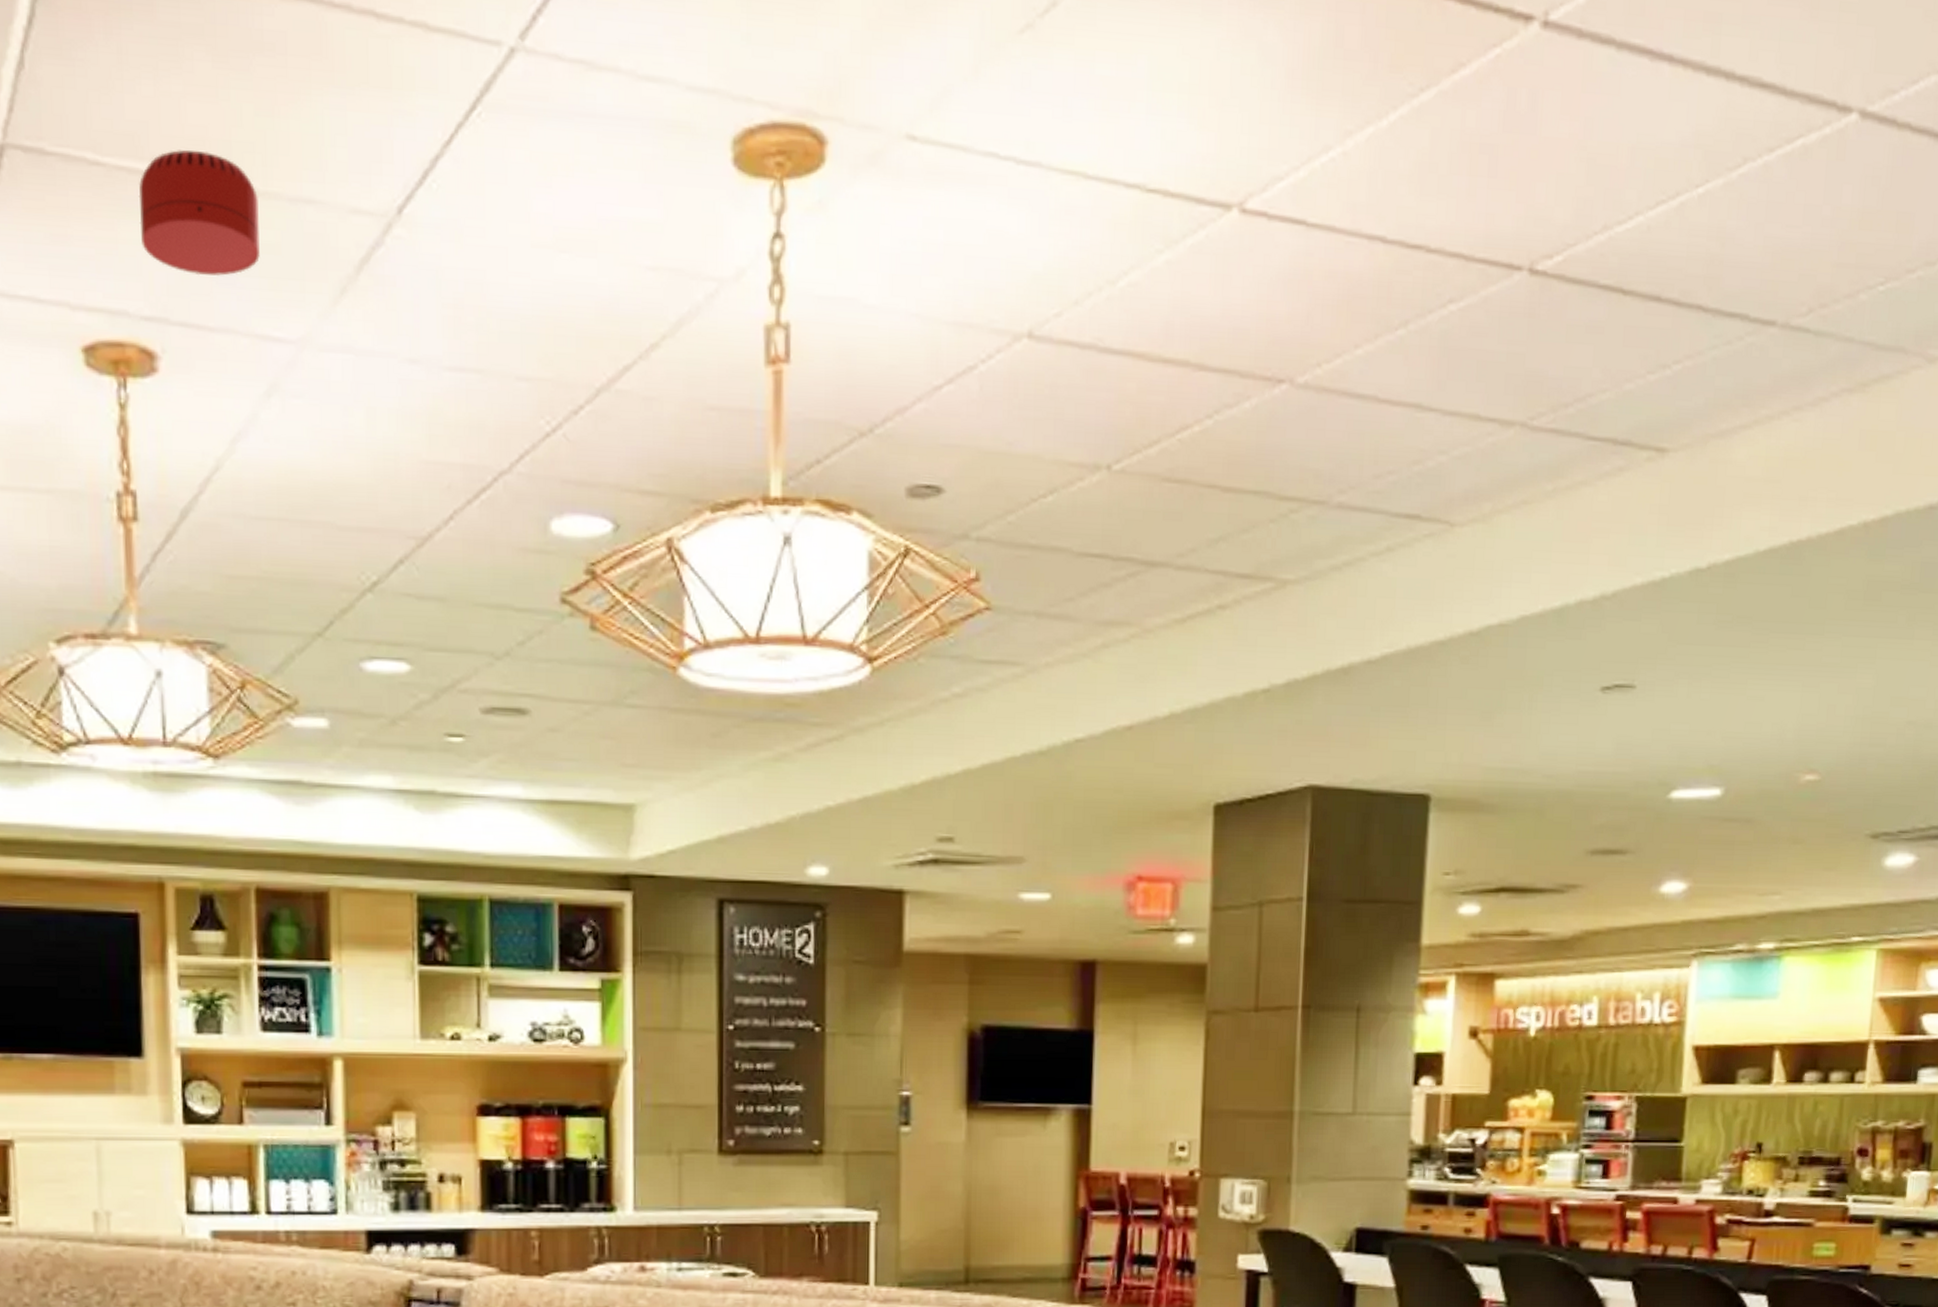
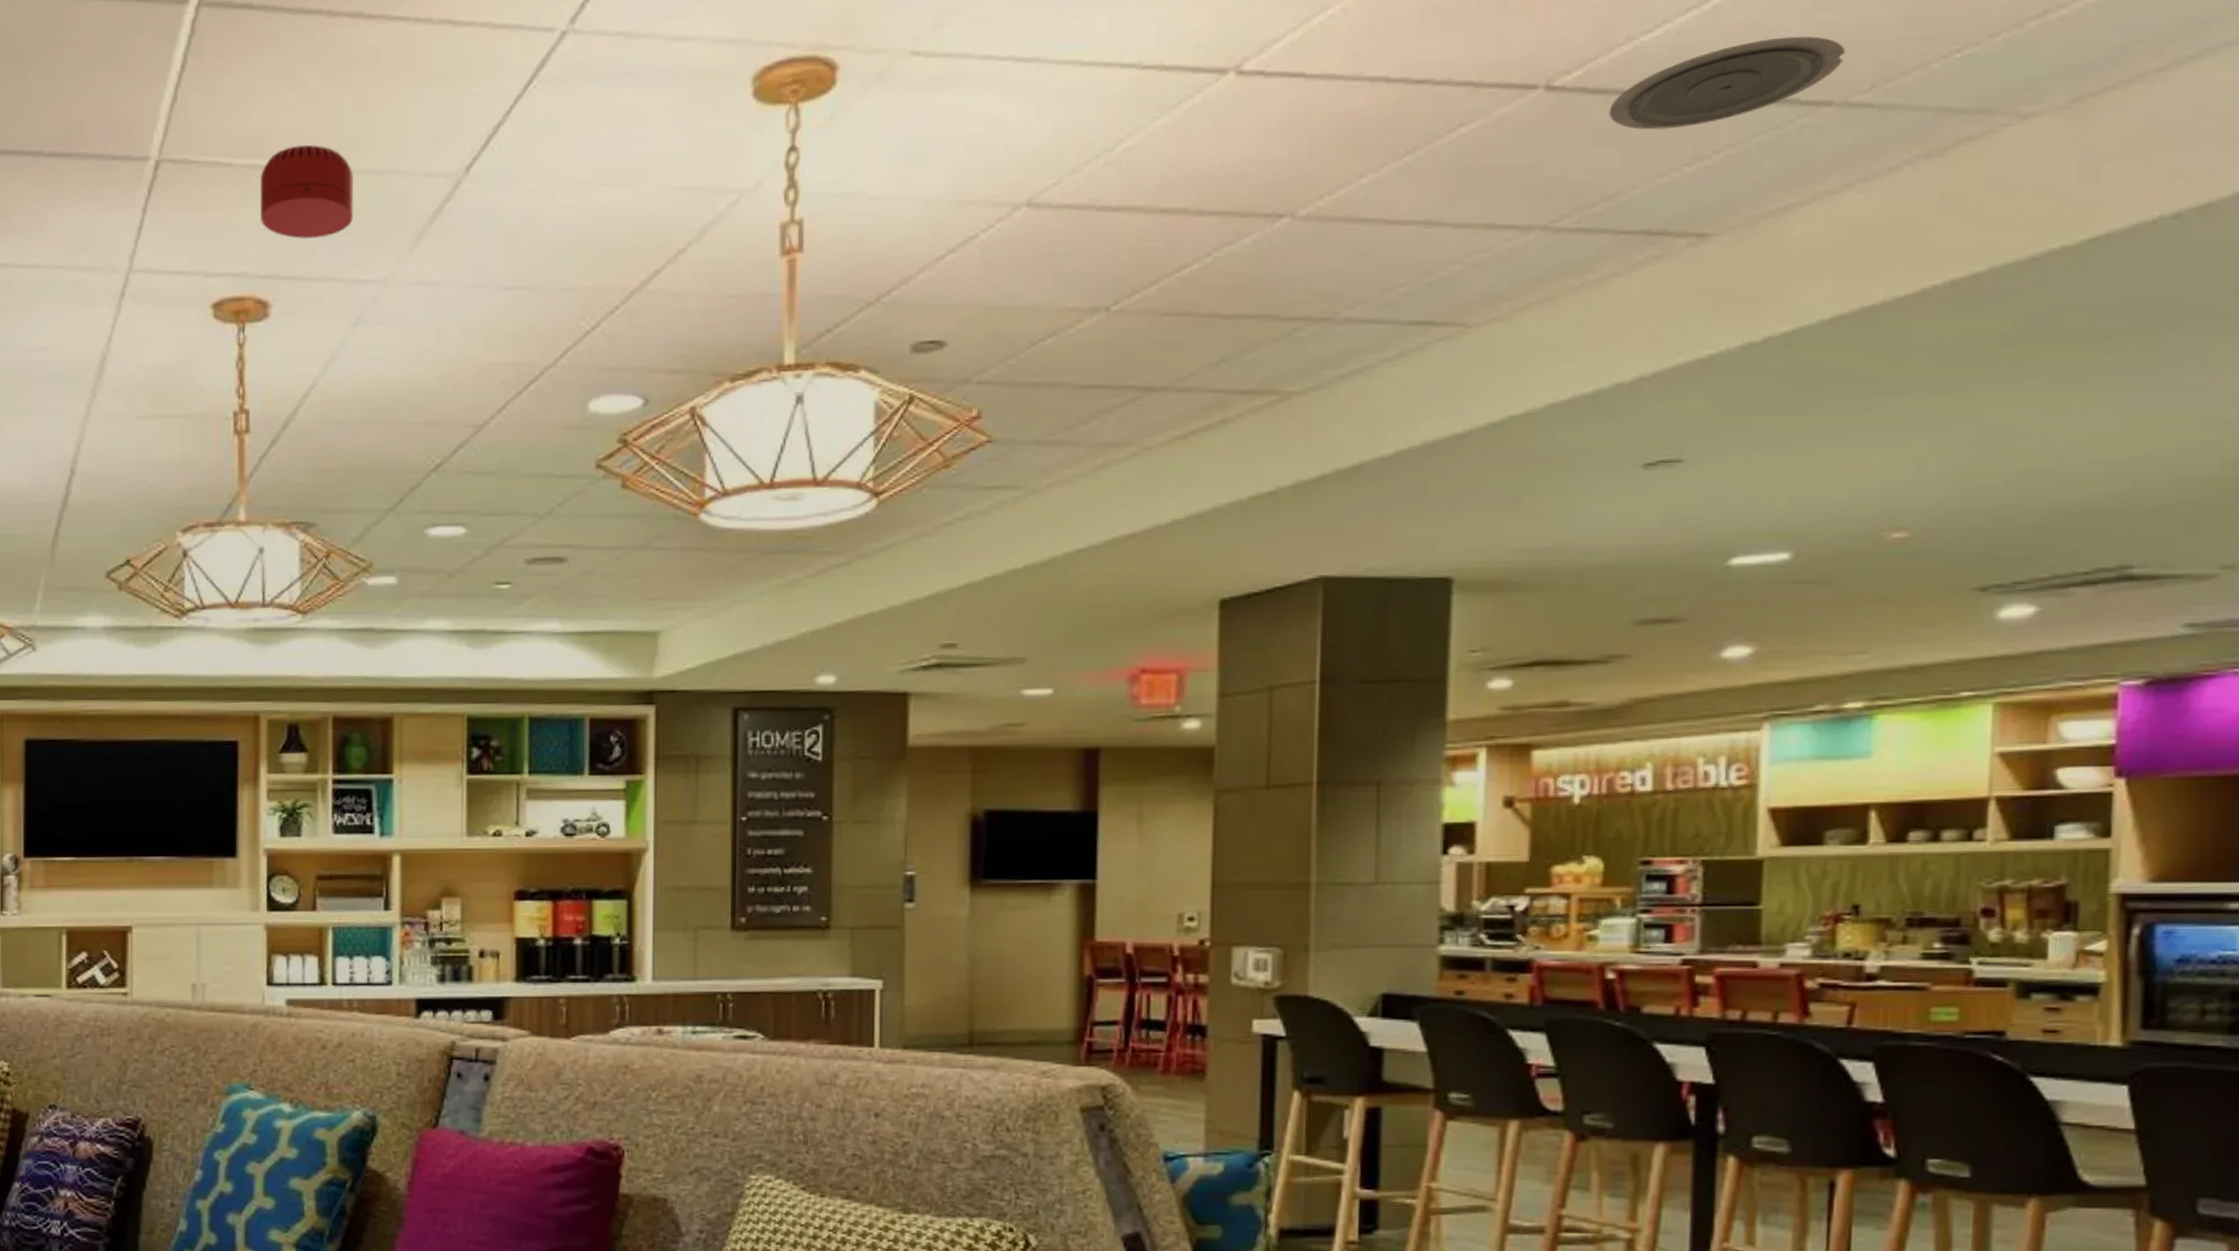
recessed light: none [1584,246,1789,332] -> present [1609,36,1845,130]

